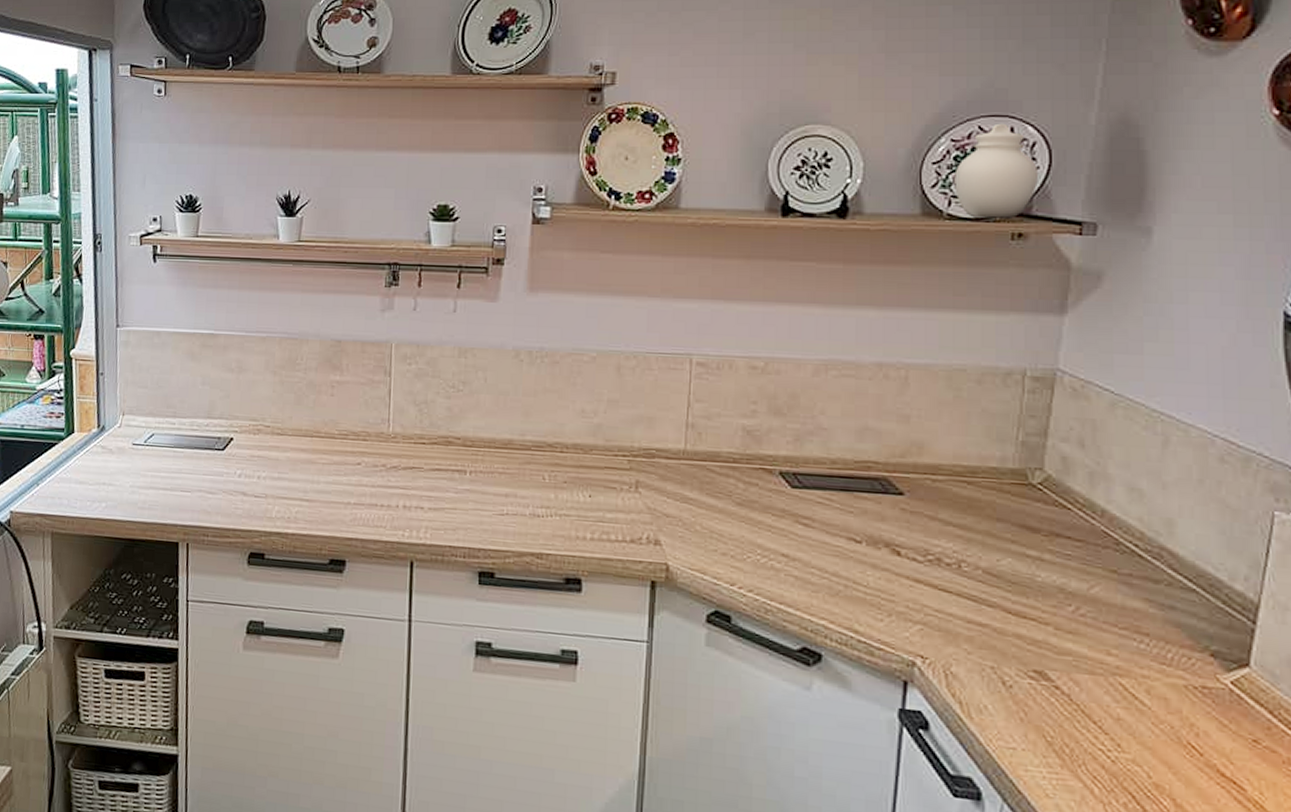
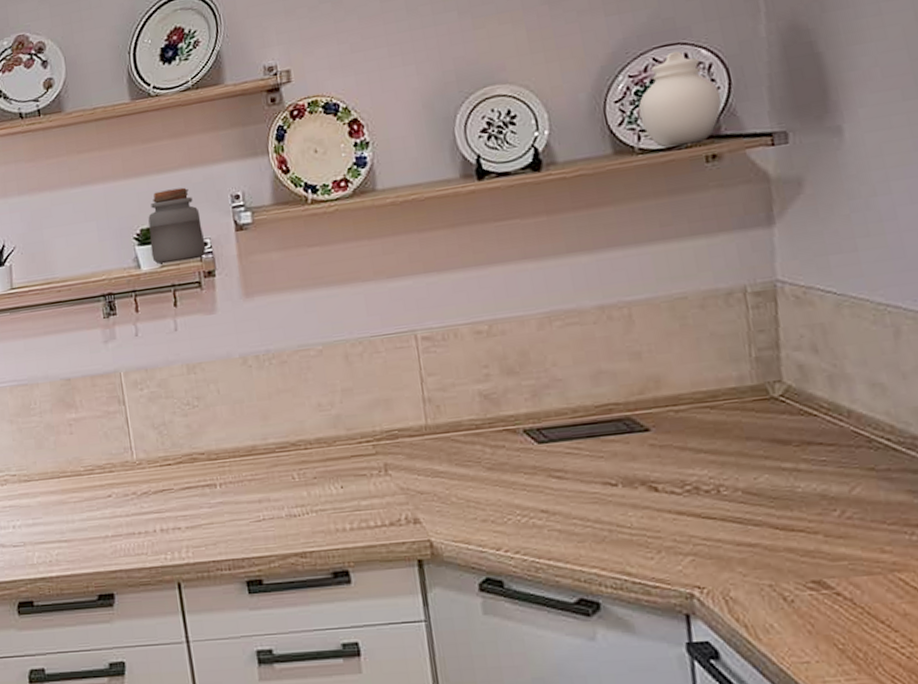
jar: none [444,170,500,245] -> present [148,187,206,265]

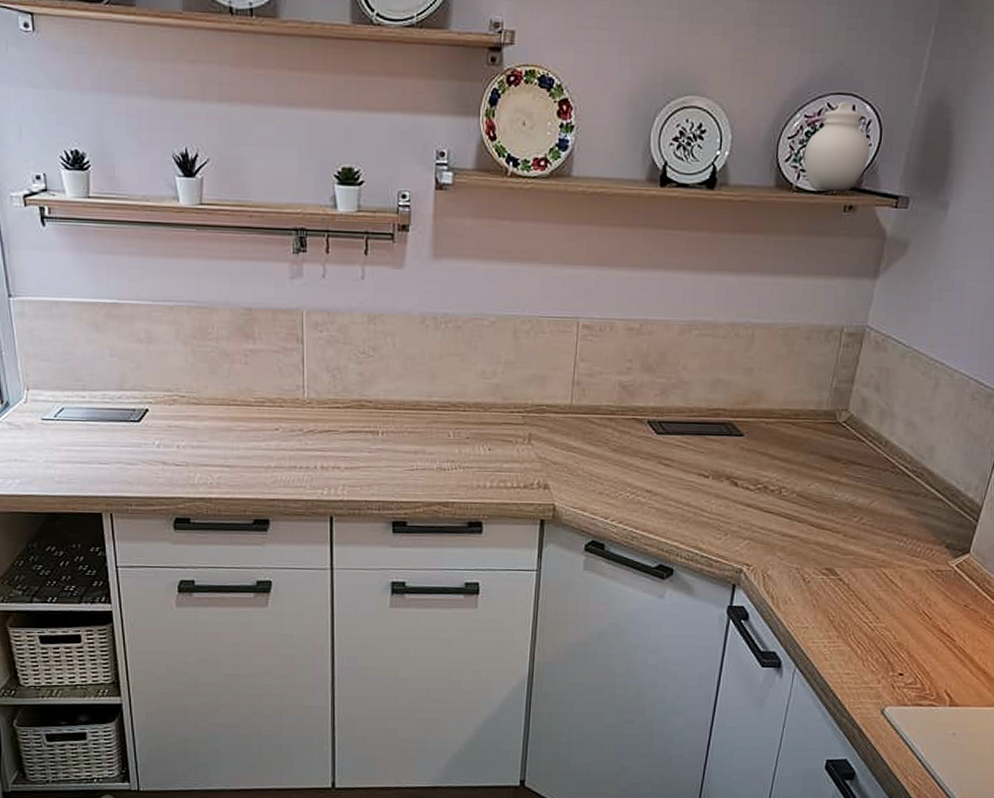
jar: present [148,187,206,265] -> none [350,131,405,210]

